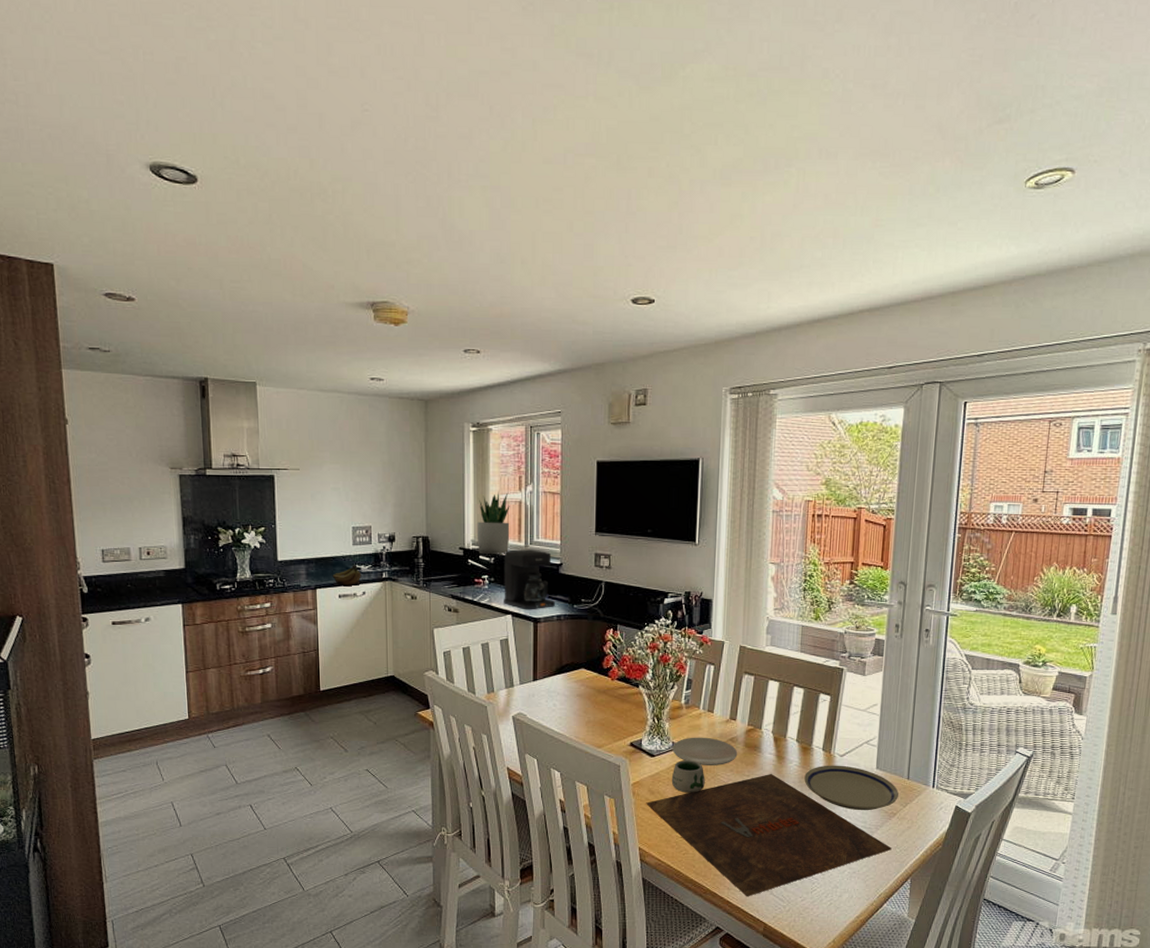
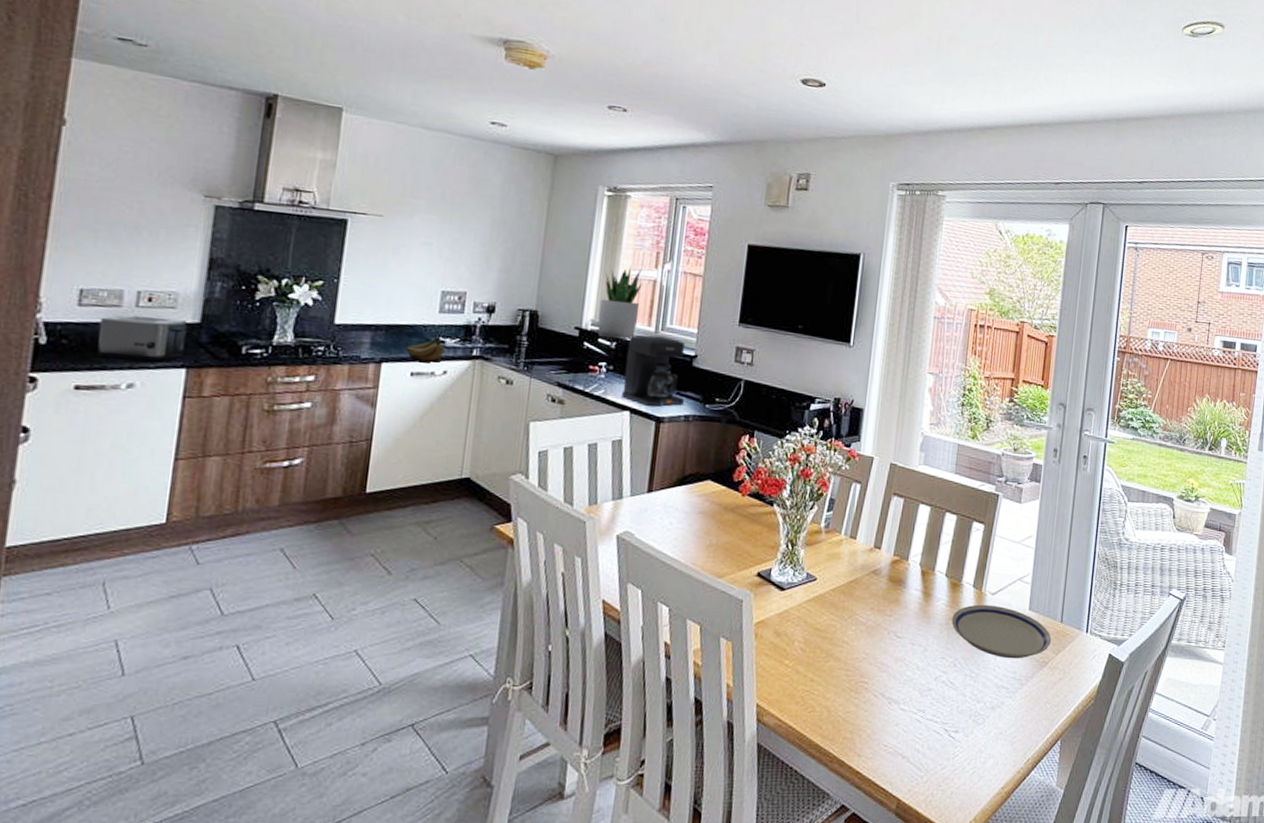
toaster: none [118,566,178,601] -> present [97,314,188,362]
placemat: present [646,774,893,897] -> none [770,614,1043,766]
mug: present [671,758,705,793] -> none [801,593,842,636]
plate: present [672,737,738,765] -> none [806,567,881,603]

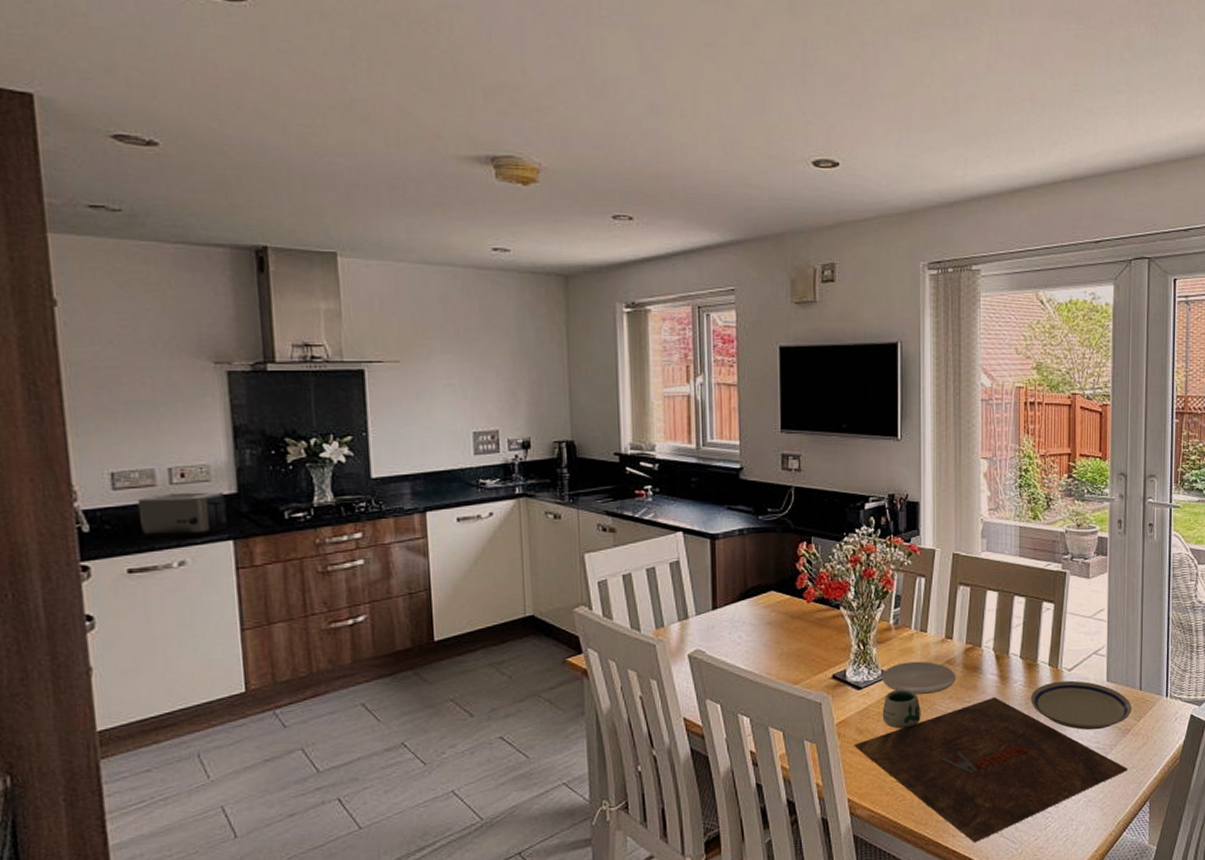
fruit: present [405,337,445,363] -> none [447,479,487,507]
planter: present [597,267,643,340] -> none [635,385,678,461]
coffee maker: present [622,335,686,408] -> none [670,452,736,525]
placemat: none [770,614,1043,766] -> present [854,697,1129,843]
mug: none [801,593,842,636] -> present [882,688,921,729]
plate: none [806,567,881,603] -> present [882,661,956,694]

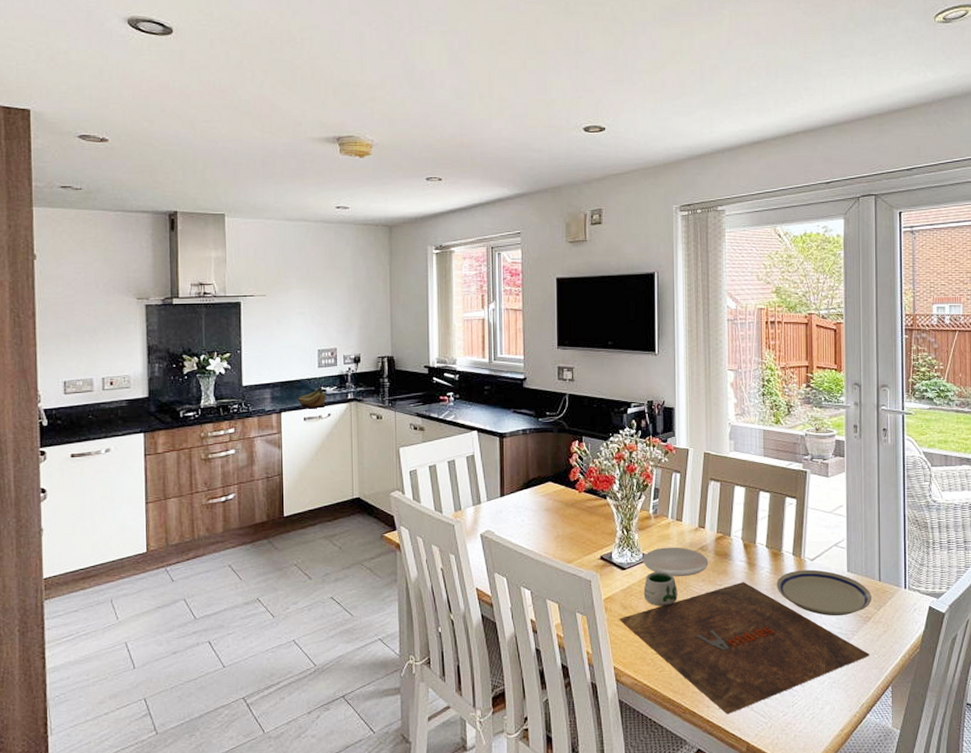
toaster: present [137,491,228,540] -> none [80,396,140,432]
fruit: none [447,479,487,507] -> present [297,387,327,409]

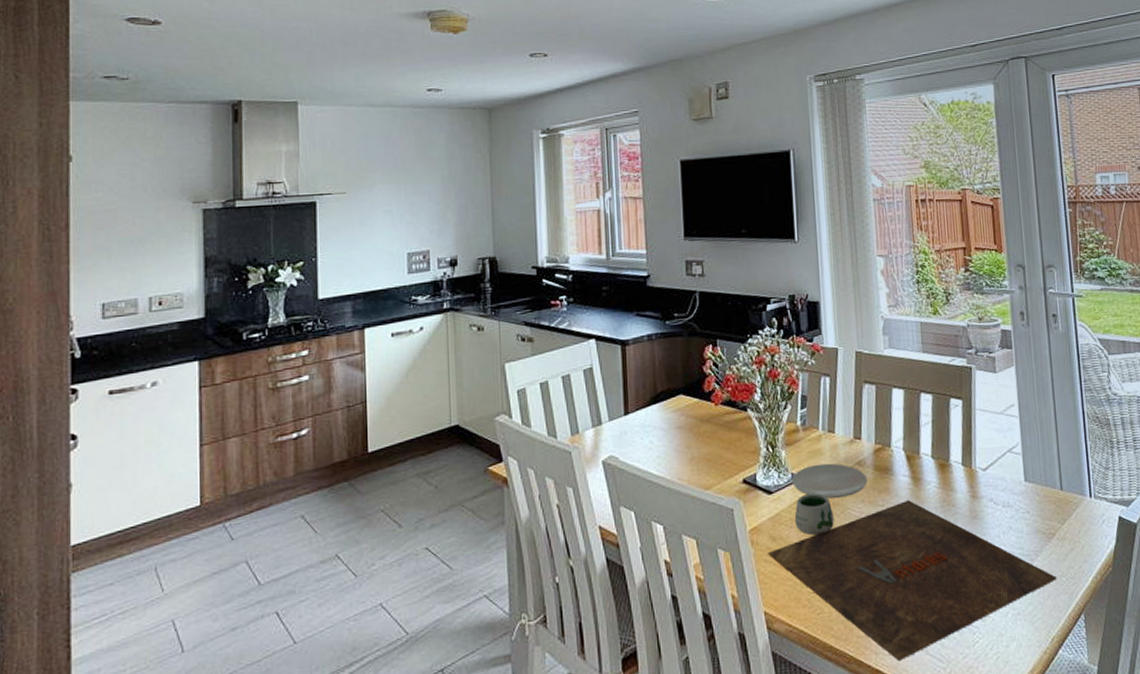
fruit: present [297,387,327,409] -> none [383,296,418,323]
plate: present [777,569,871,616] -> none [946,481,1054,535]

